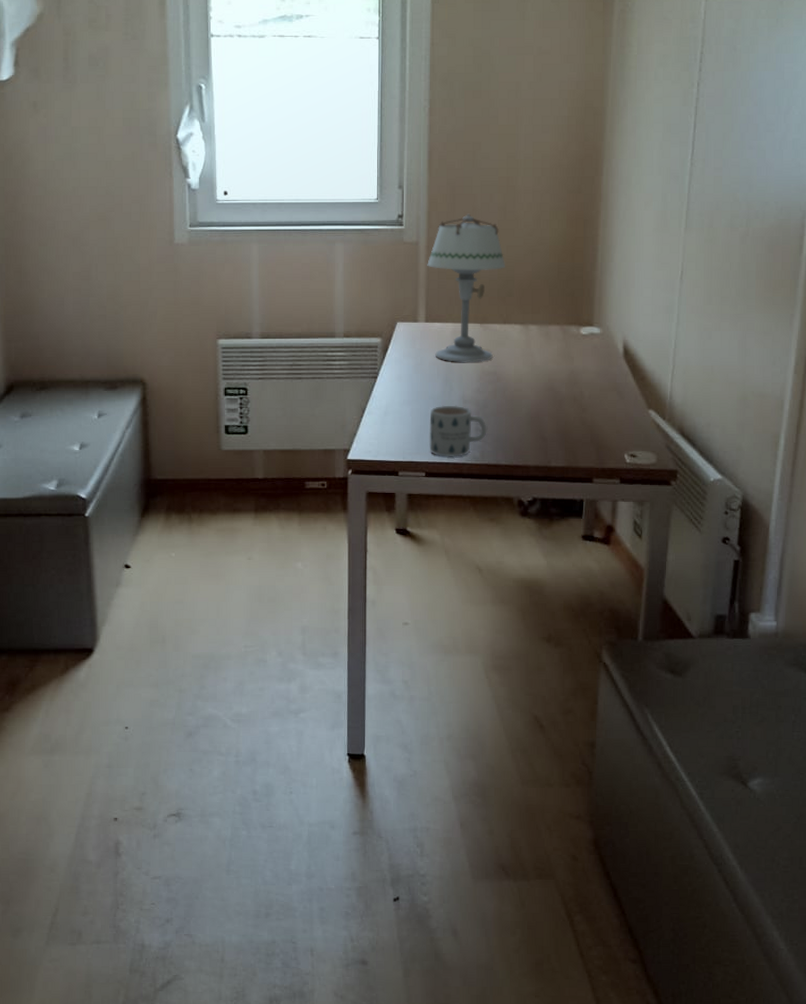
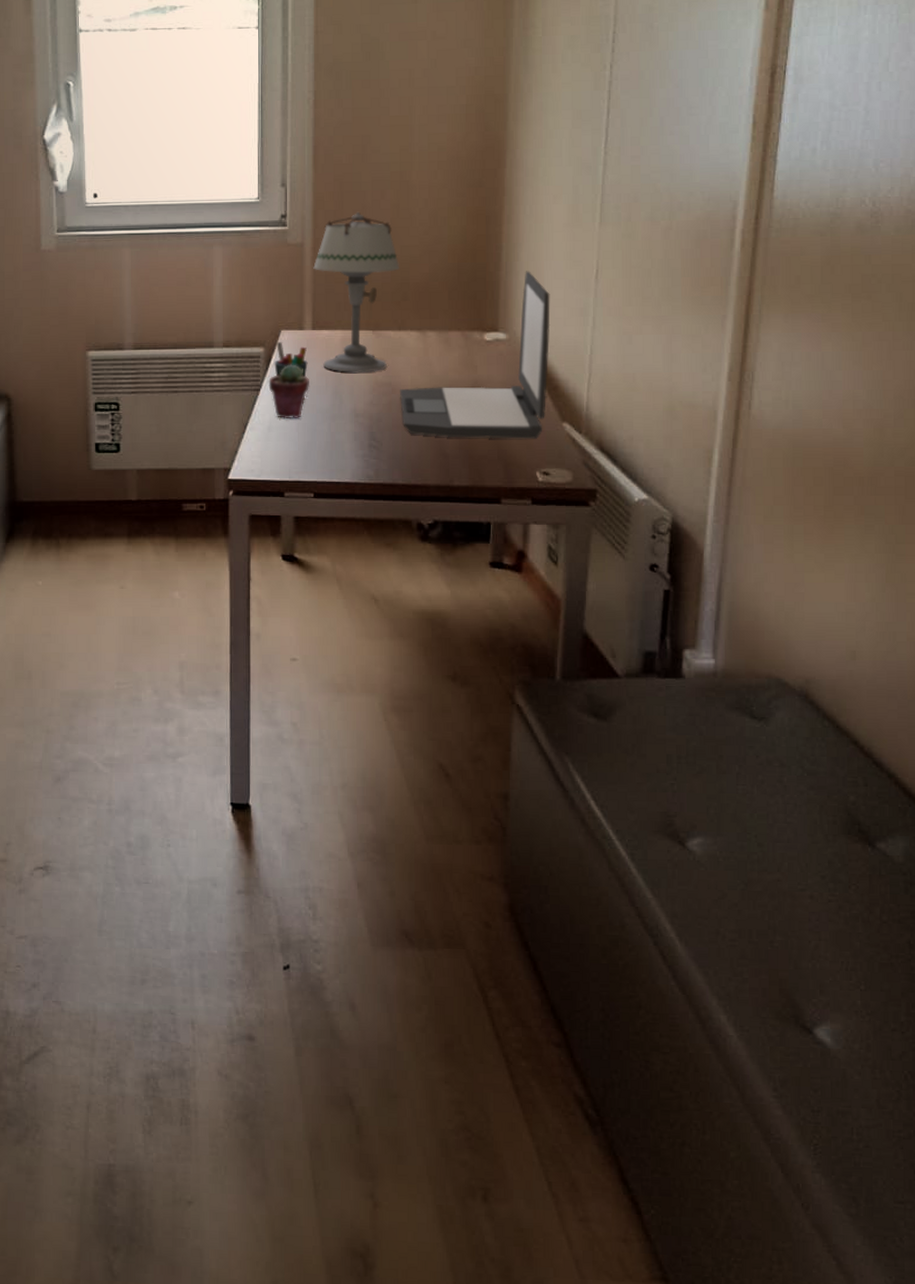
potted succulent: none [385,354,422,404] -> present [268,364,309,418]
pen holder: none [390,332,421,365] -> present [274,341,308,377]
mug: present [429,405,487,457] -> none [318,419,381,476]
laptop: none [504,271,640,424] -> present [400,271,551,439]

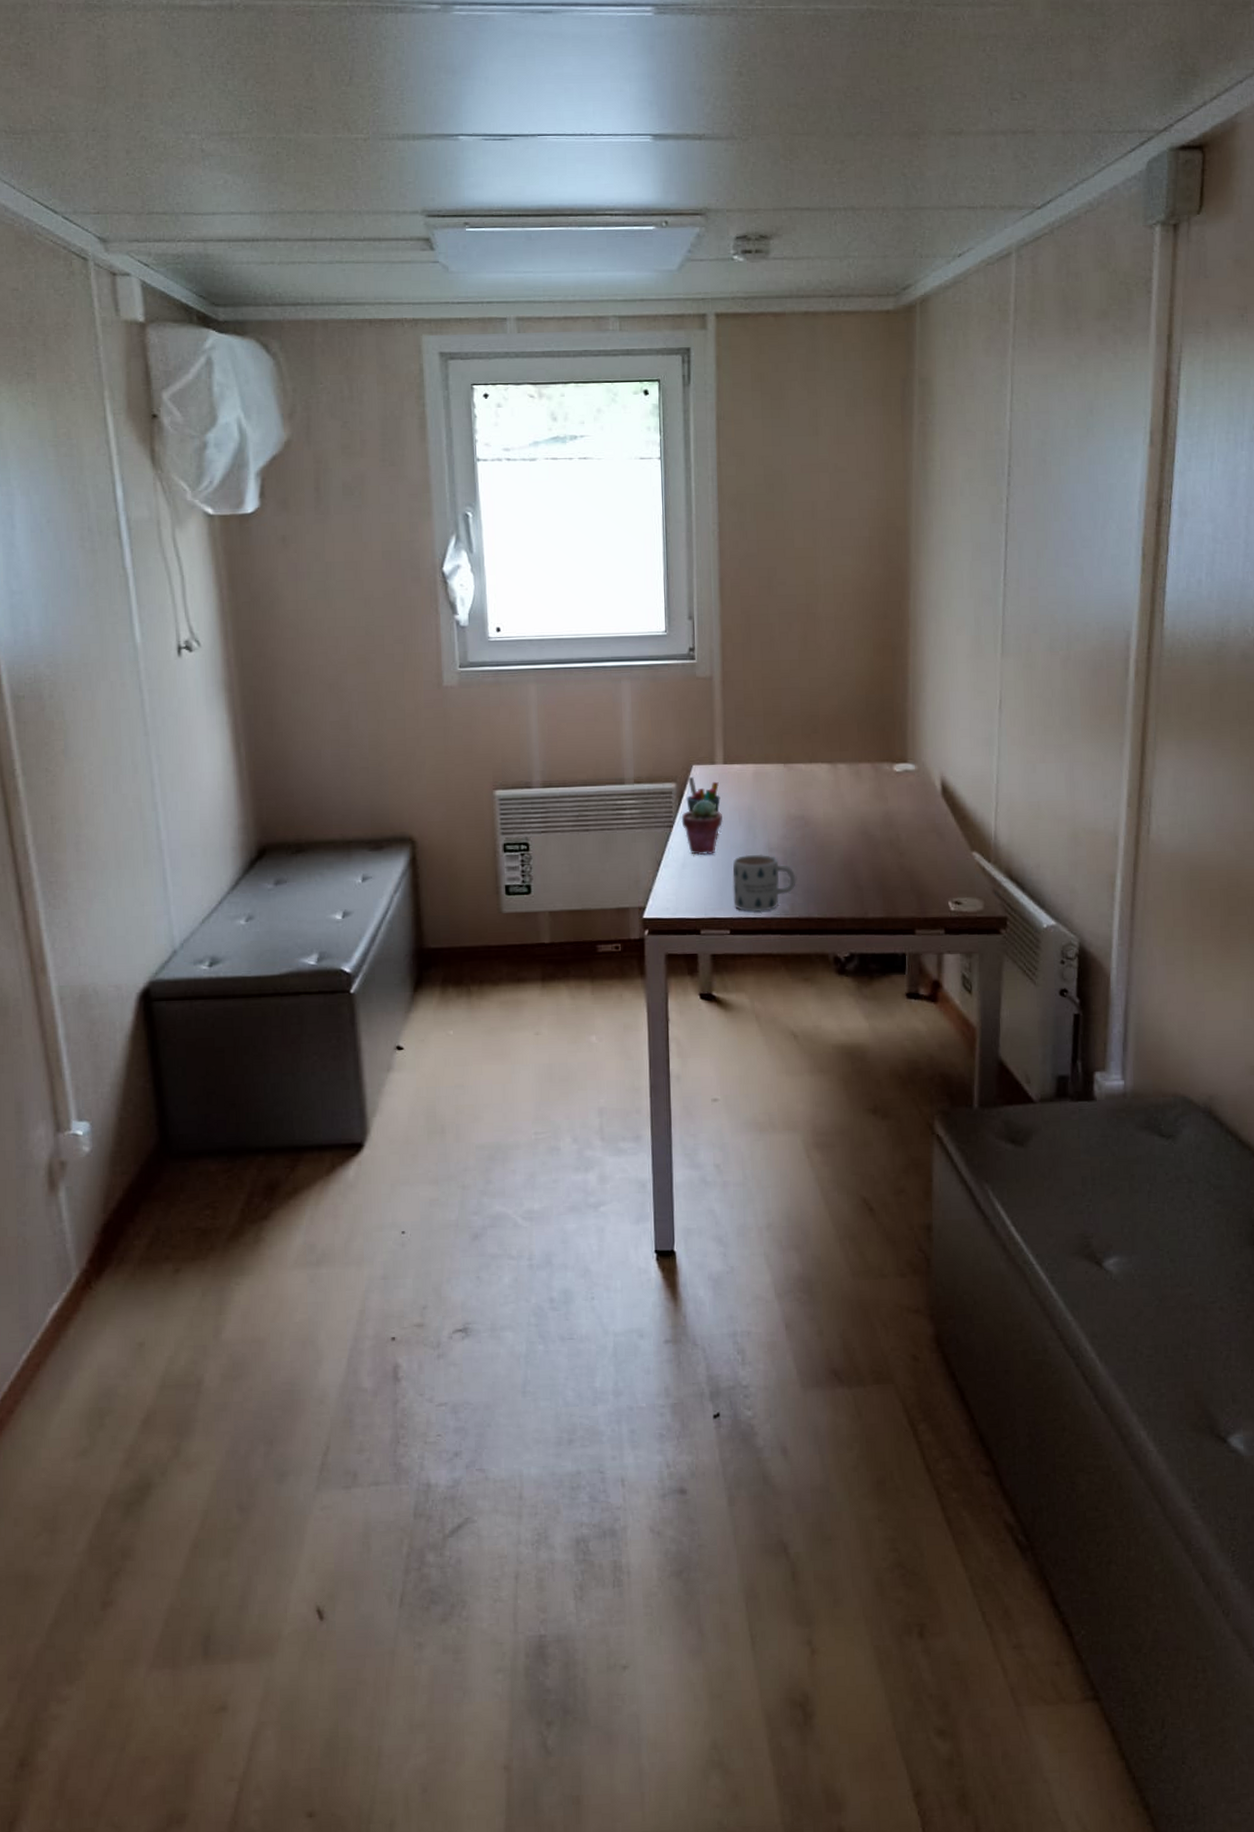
table lamp: present [313,212,400,373] -> none [723,645,809,807]
mug: none [318,419,381,476] -> present [732,854,796,912]
laptop: present [400,271,551,439] -> none [813,702,958,870]

